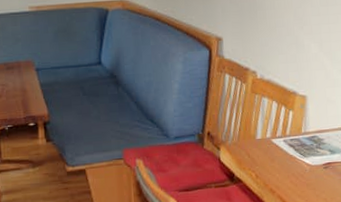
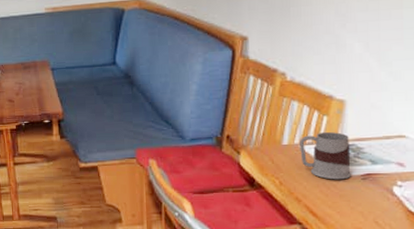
mug: none [270,125,316,170] -> present [298,132,352,180]

